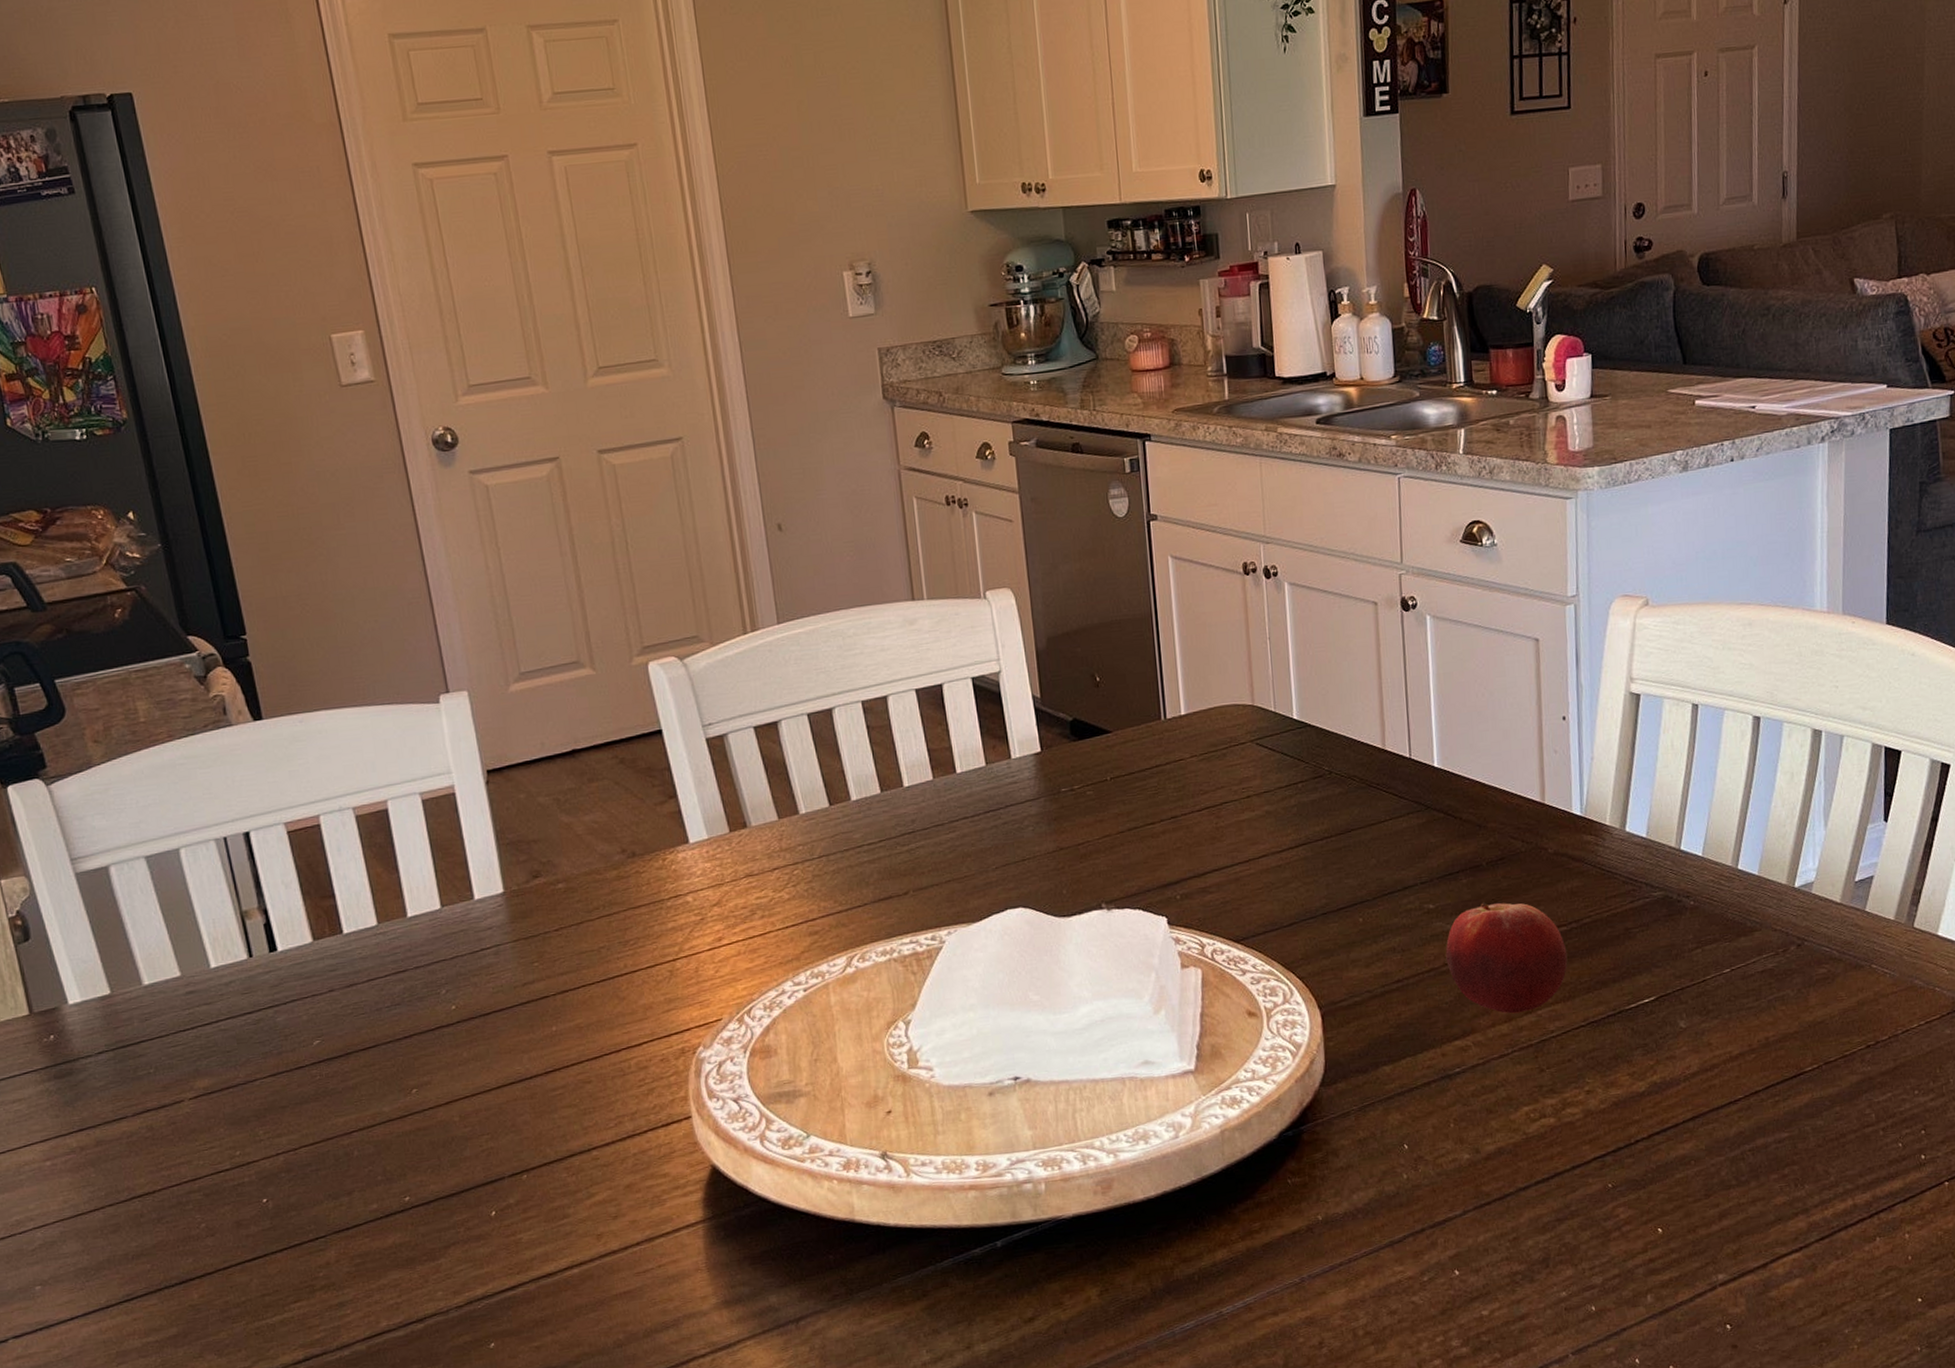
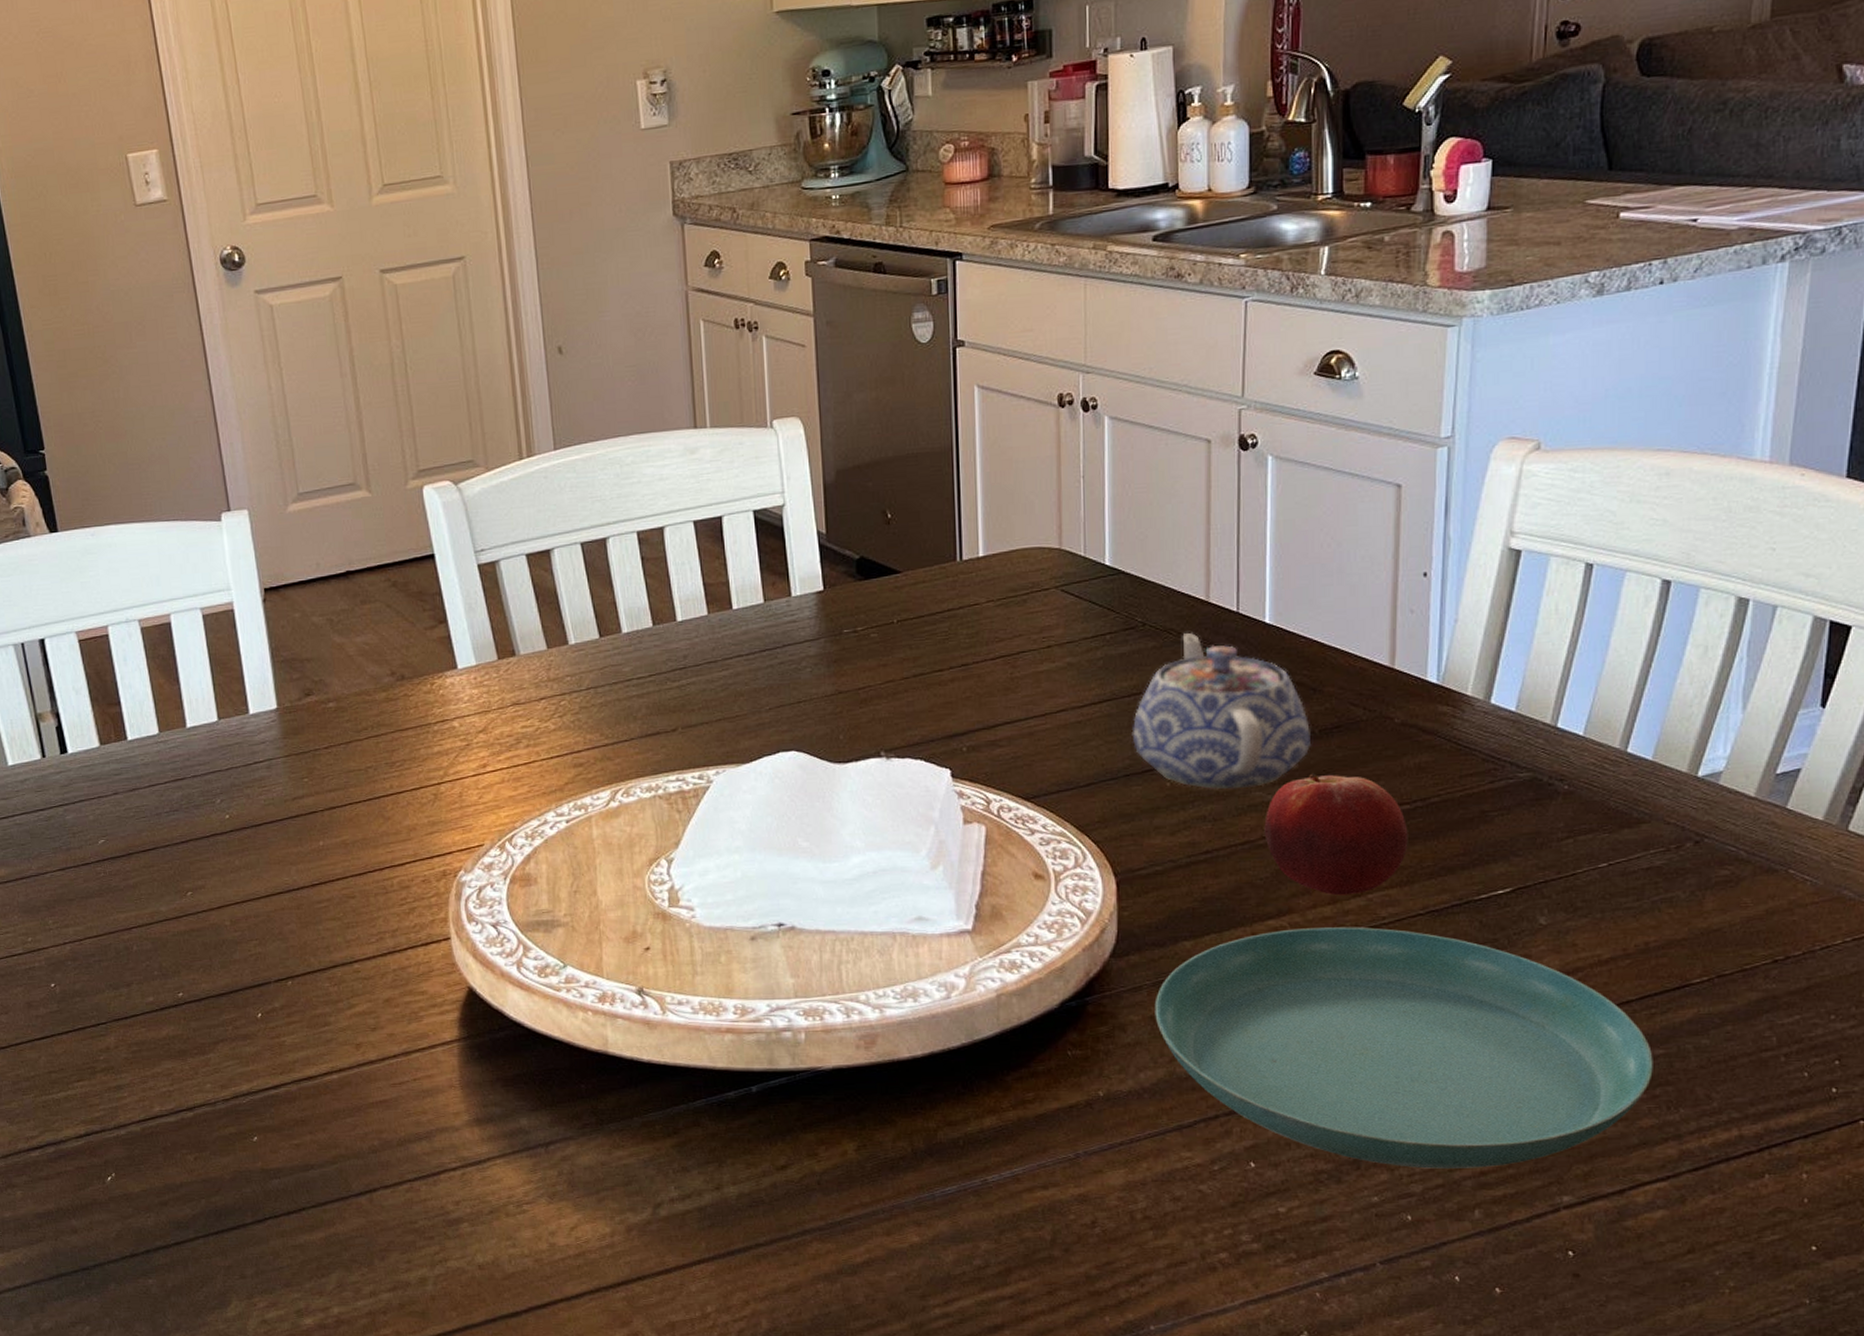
teapot: none [1326,779,1481,923] -> present [1131,633,1312,790]
saucer: none [1361,1041,1781,1261] -> present [1154,927,1653,1169]

